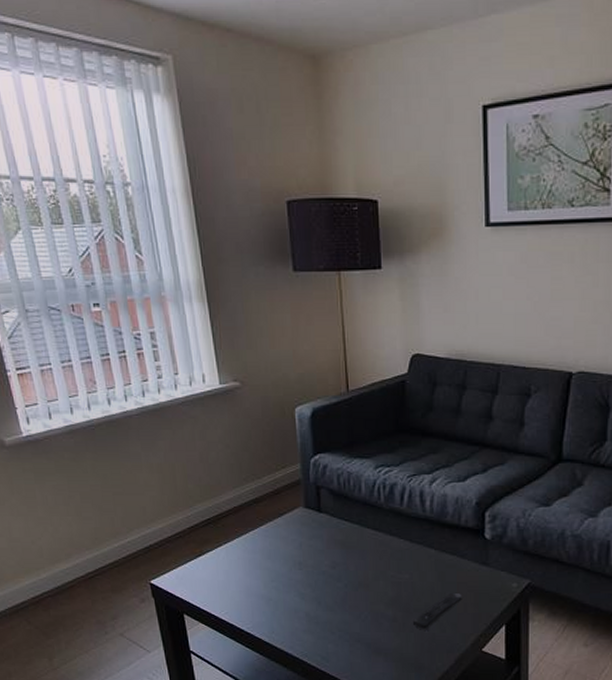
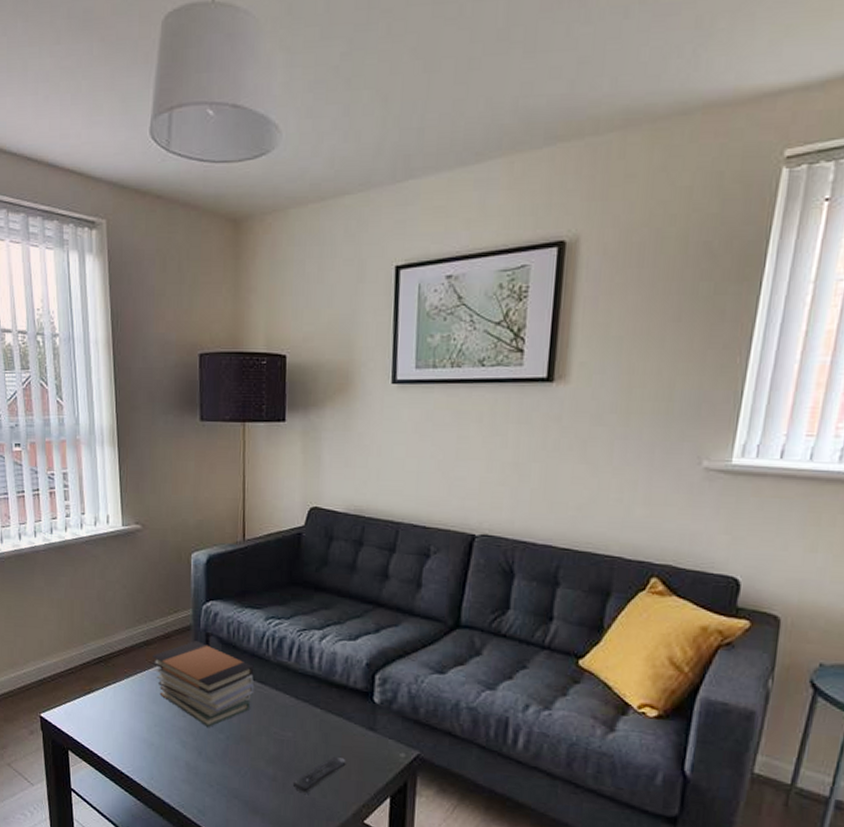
book stack: none [263,495,369,577] -> present [152,641,255,727]

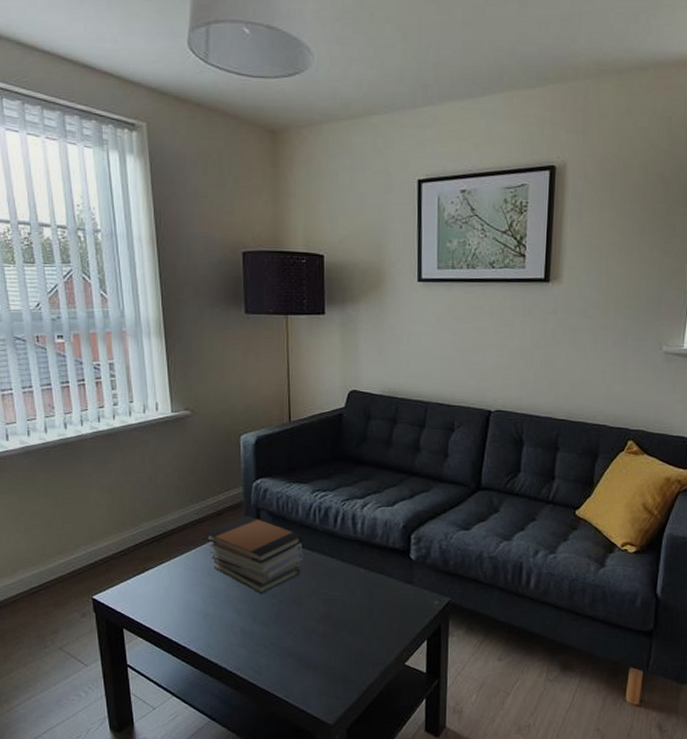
remote control: present [292,757,346,794] -> none [341,610,388,645]

